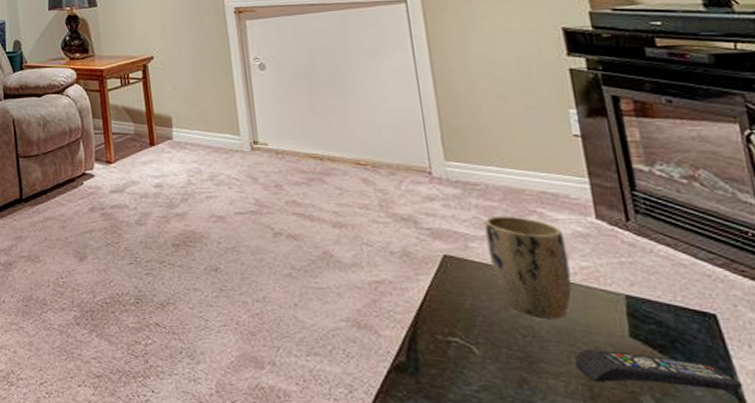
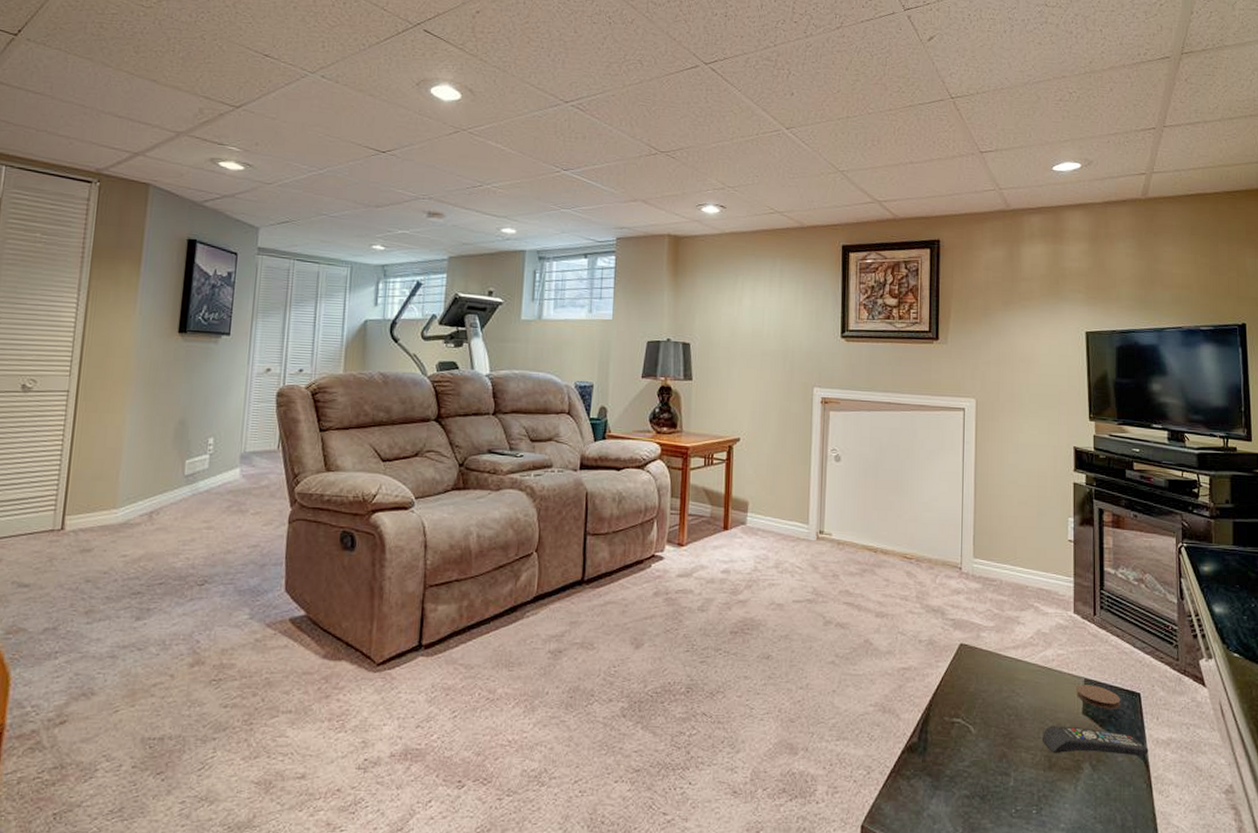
plant pot: present [484,215,572,319] -> none [994,609,1050,700]
coaster: none [616,302,688,333] -> present [1077,685,1121,709]

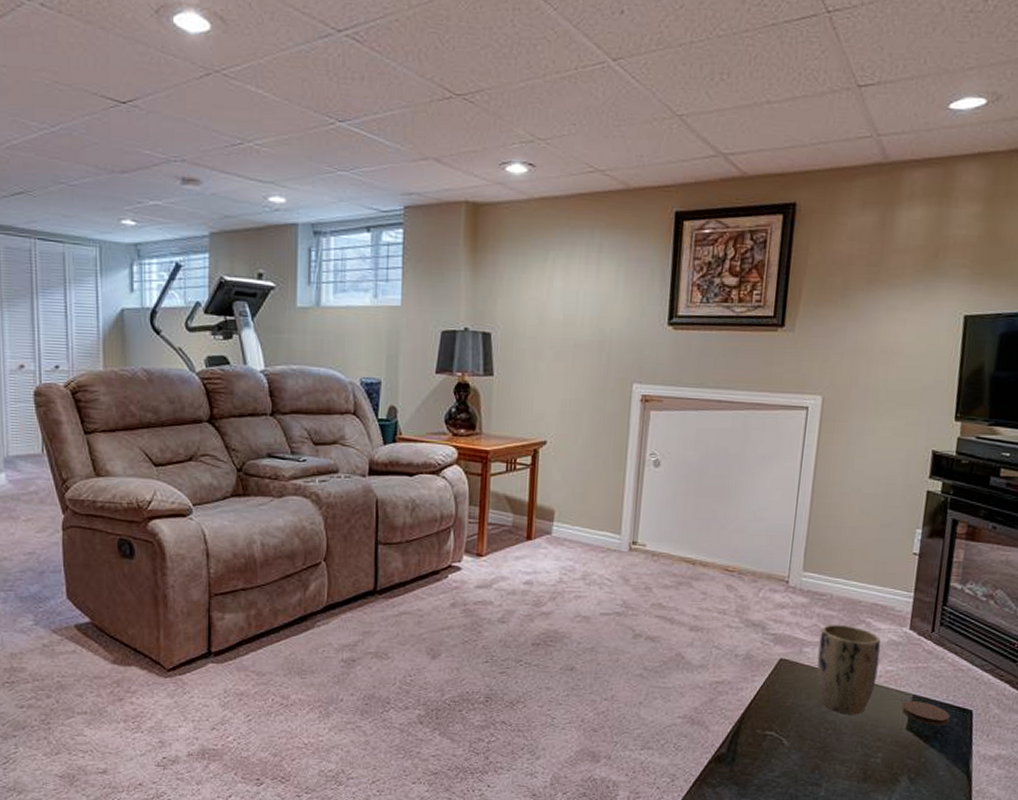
plant pot: none [994,609,1050,700] -> present [817,624,881,715]
remote control: present [1043,726,1149,757] -> none [859,740,974,771]

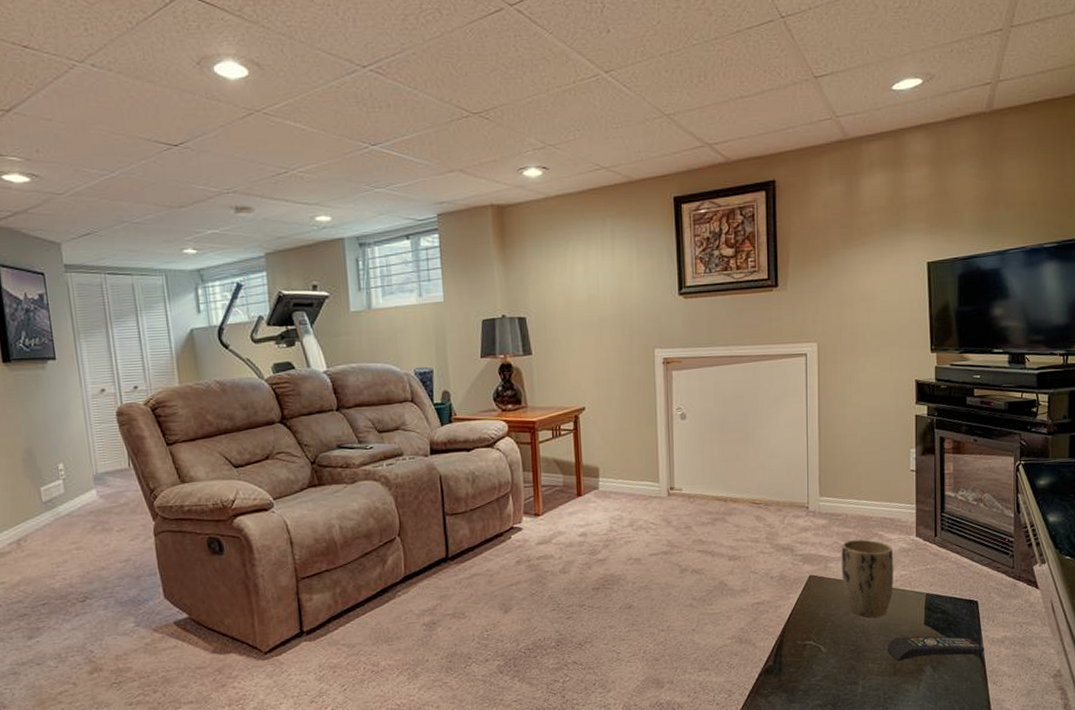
remote control: none [859,740,974,771] -> present [888,636,985,660]
coaster: present [902,701,950,726] -> none [919,598,960,618]

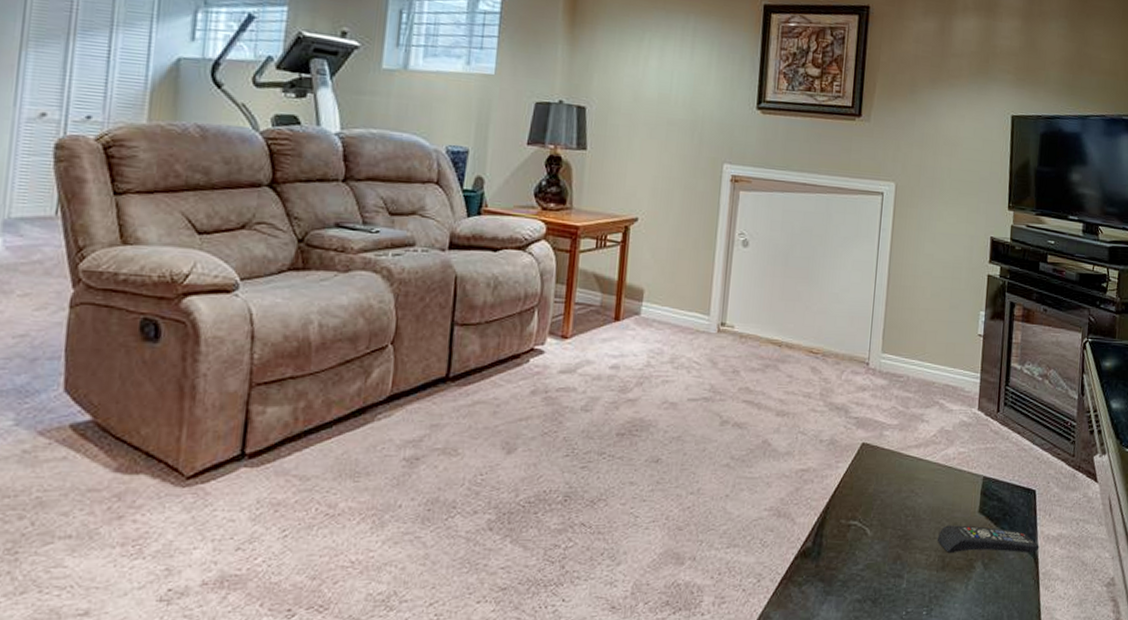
plant pot: present [841,539,894,618] -> none [896,406,954,499]

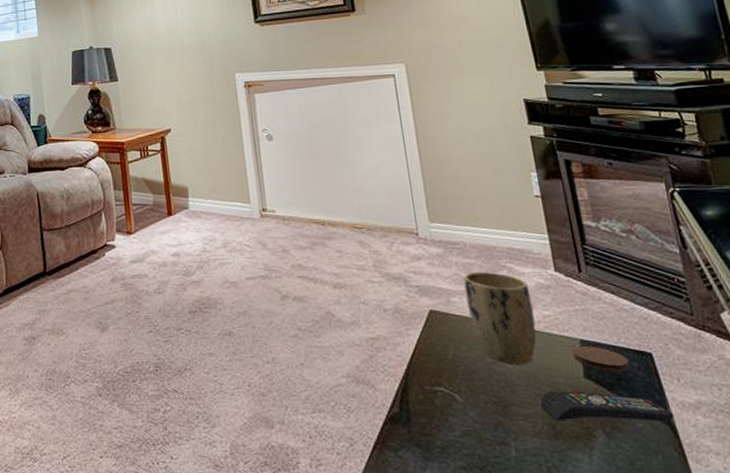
plant pot: none [896,406,954,499] -> present [463,271,536,365]
coaster: none [974,483,1017,507] -> present [572,346,630,372]

